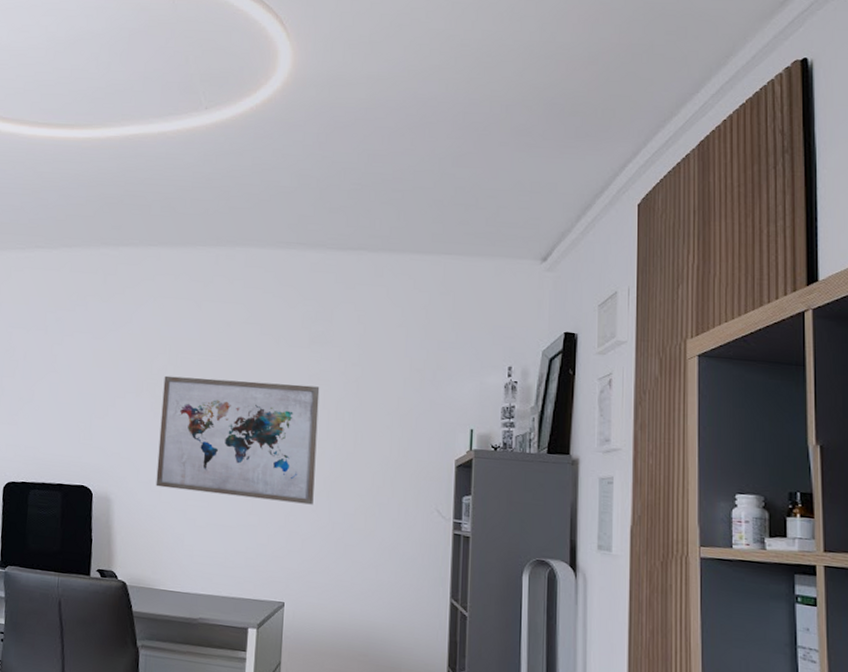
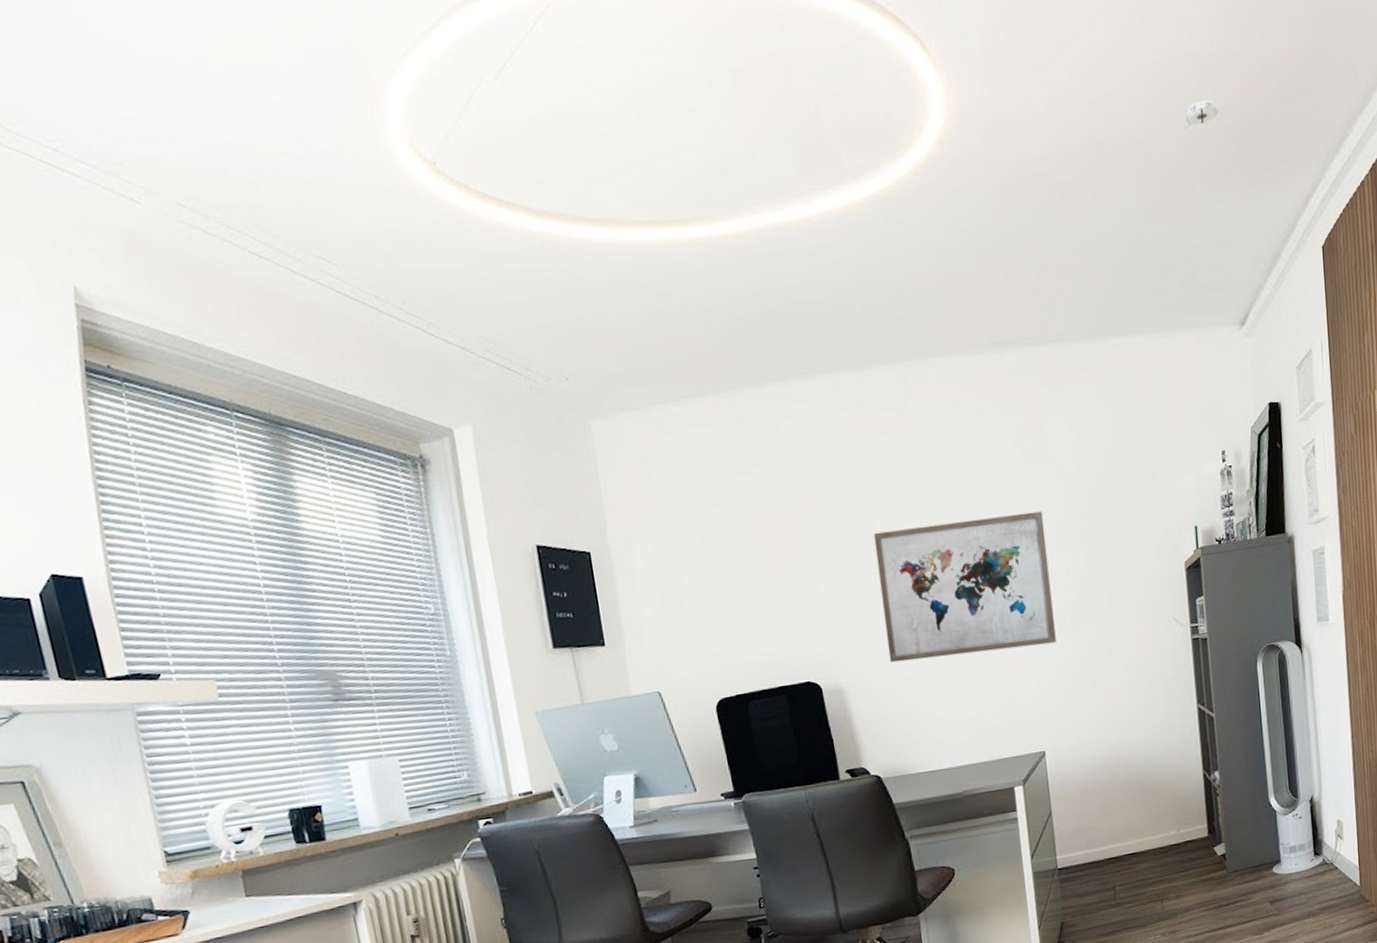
smoke detector: none [506,77,541,97] -> present [1184,101,1219,129]

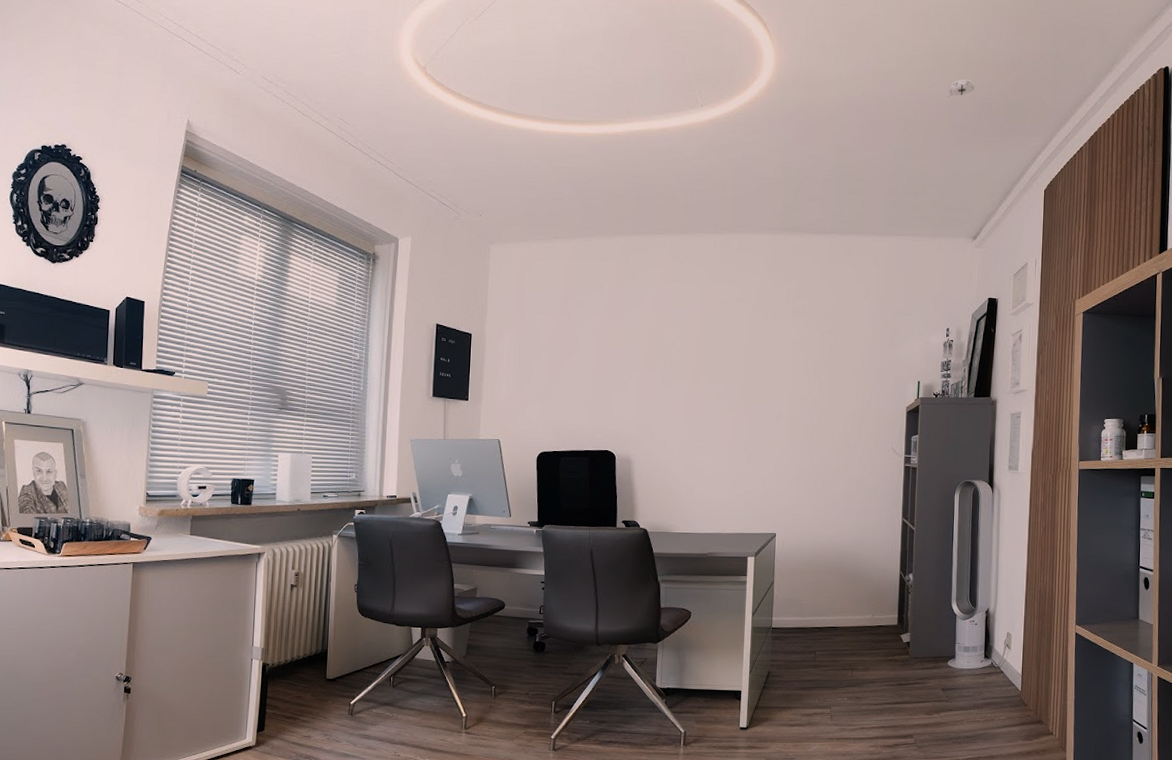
wall art: present [873,511,1056,663] -> none [669,350,802,452]

